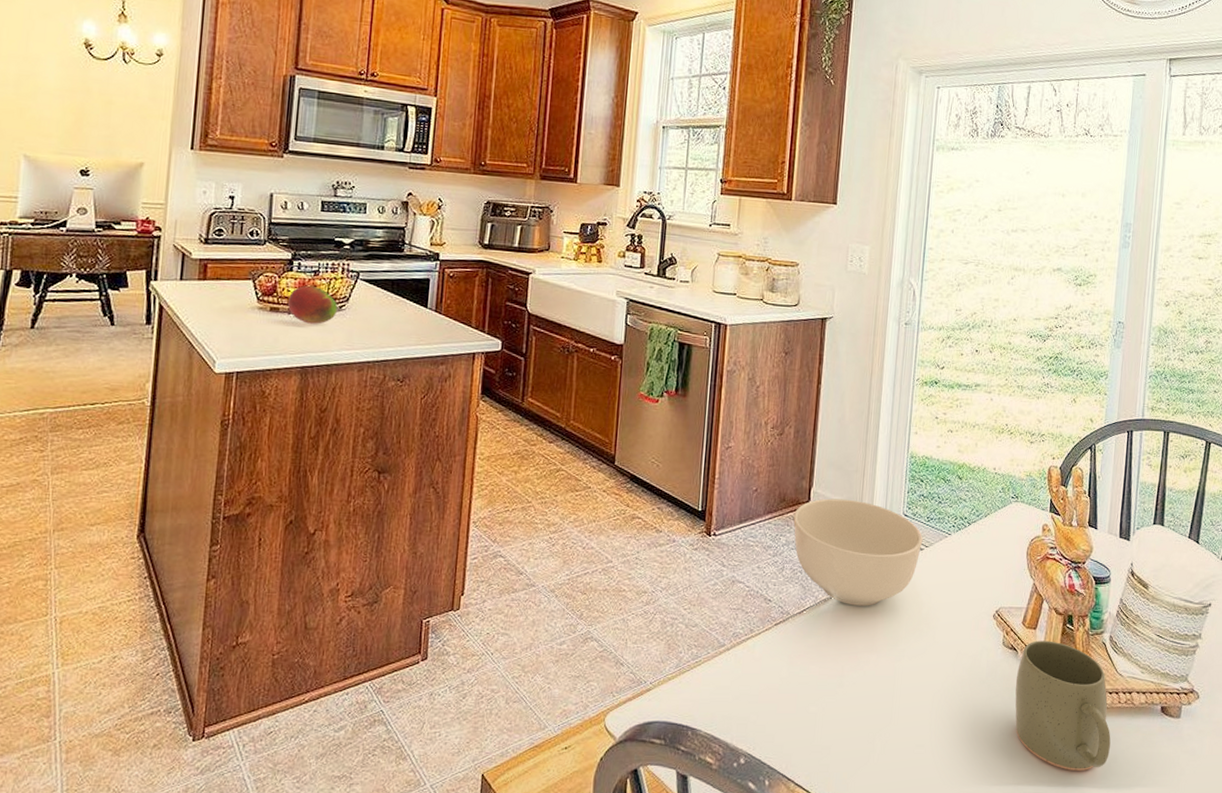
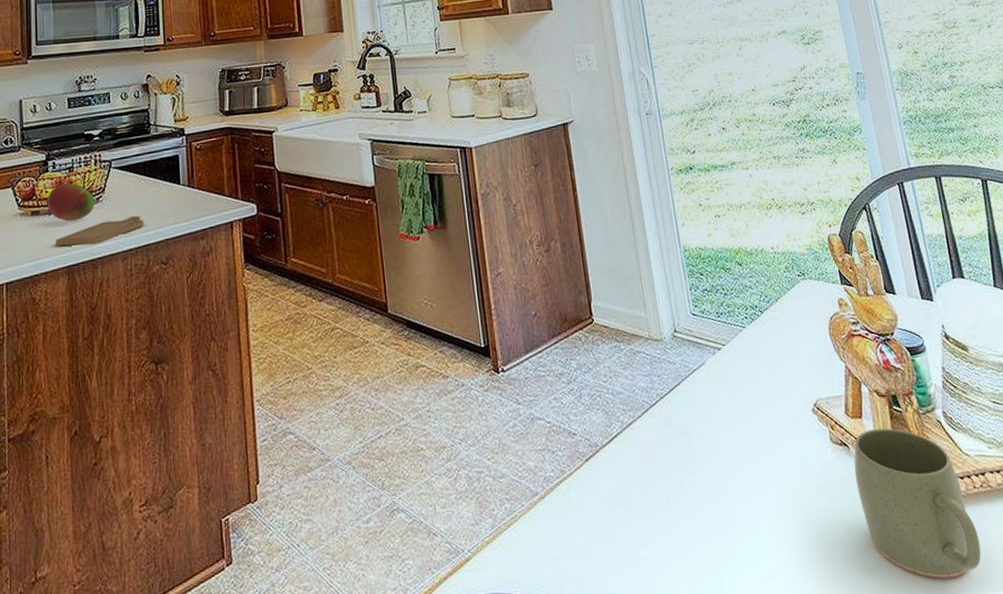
chopping board: none [292,329,386,351] -> present [55,215,144,247]
bowl: present [793,498,923,606] -> none [579,307,719,425]

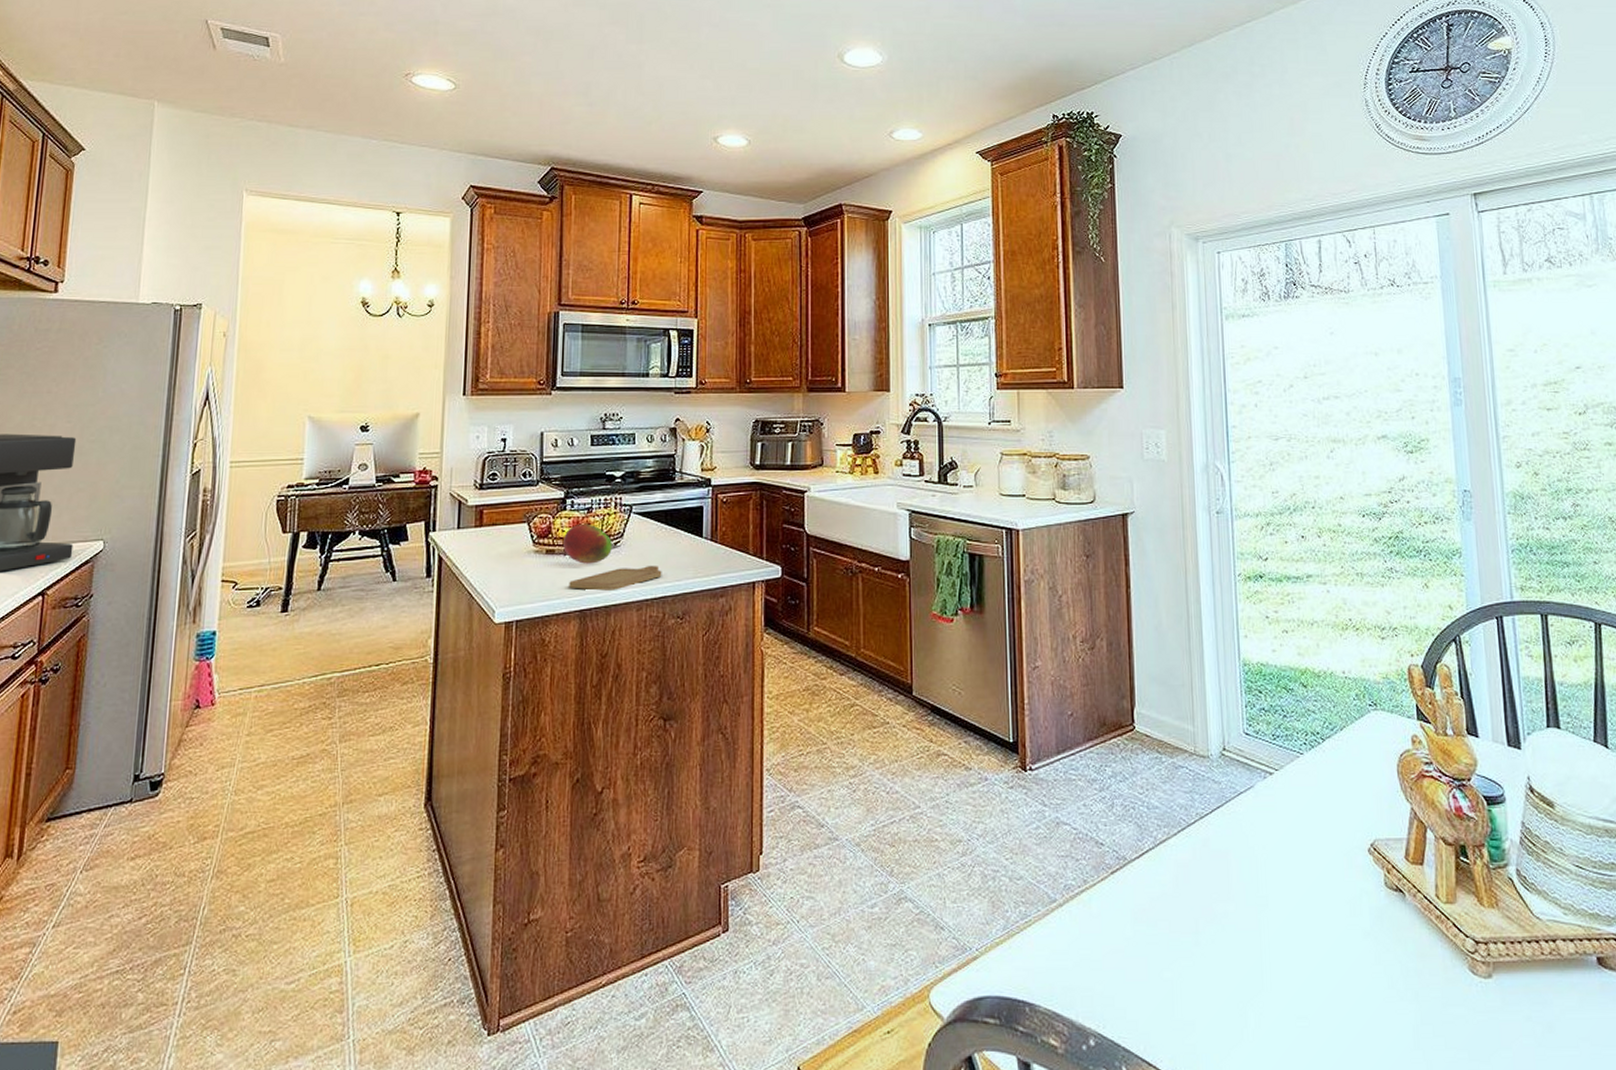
mug: present [854,428,982,579] -> none [1407,878,1541,1044]

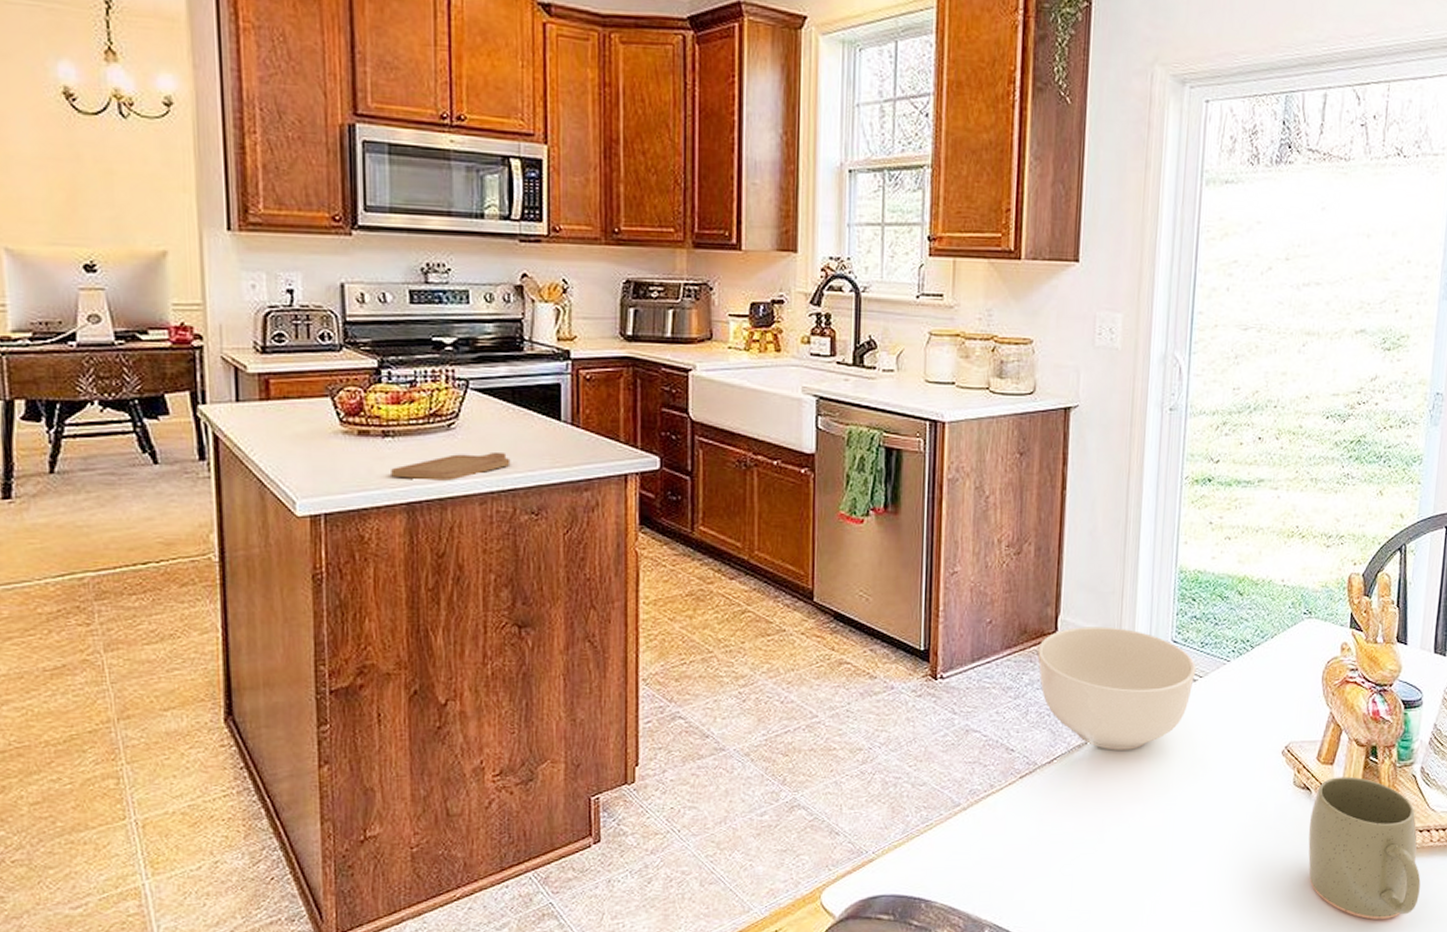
fruit: present [562,523,612,564] -> none [379,400,444,449]
bowl: none [1118,719,1271,846] -> present [1038,626,1197,750]
mug: none [1407,878,1541,1044] -> present [1308,776,1421,920]

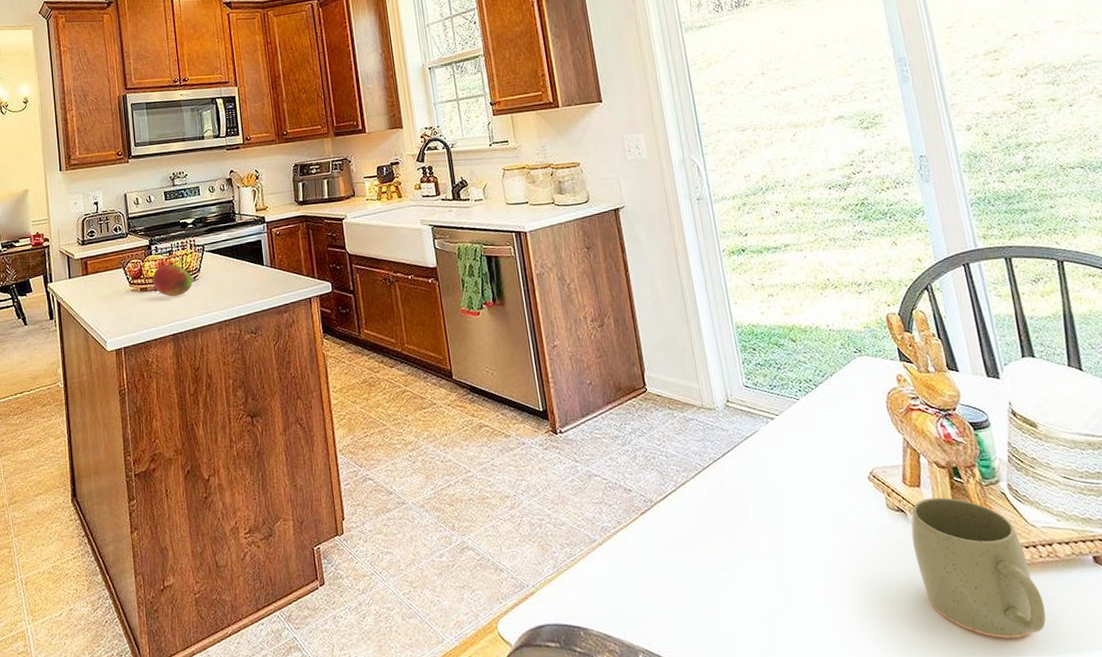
fruit: none [379,400,444,449] -> present [152,263,192,297]
chopping board: present [391,451,511,481] -> none [162,292,235,318]
bowl: present [1038,626,1197,750] -> none [633,378,772,486]

